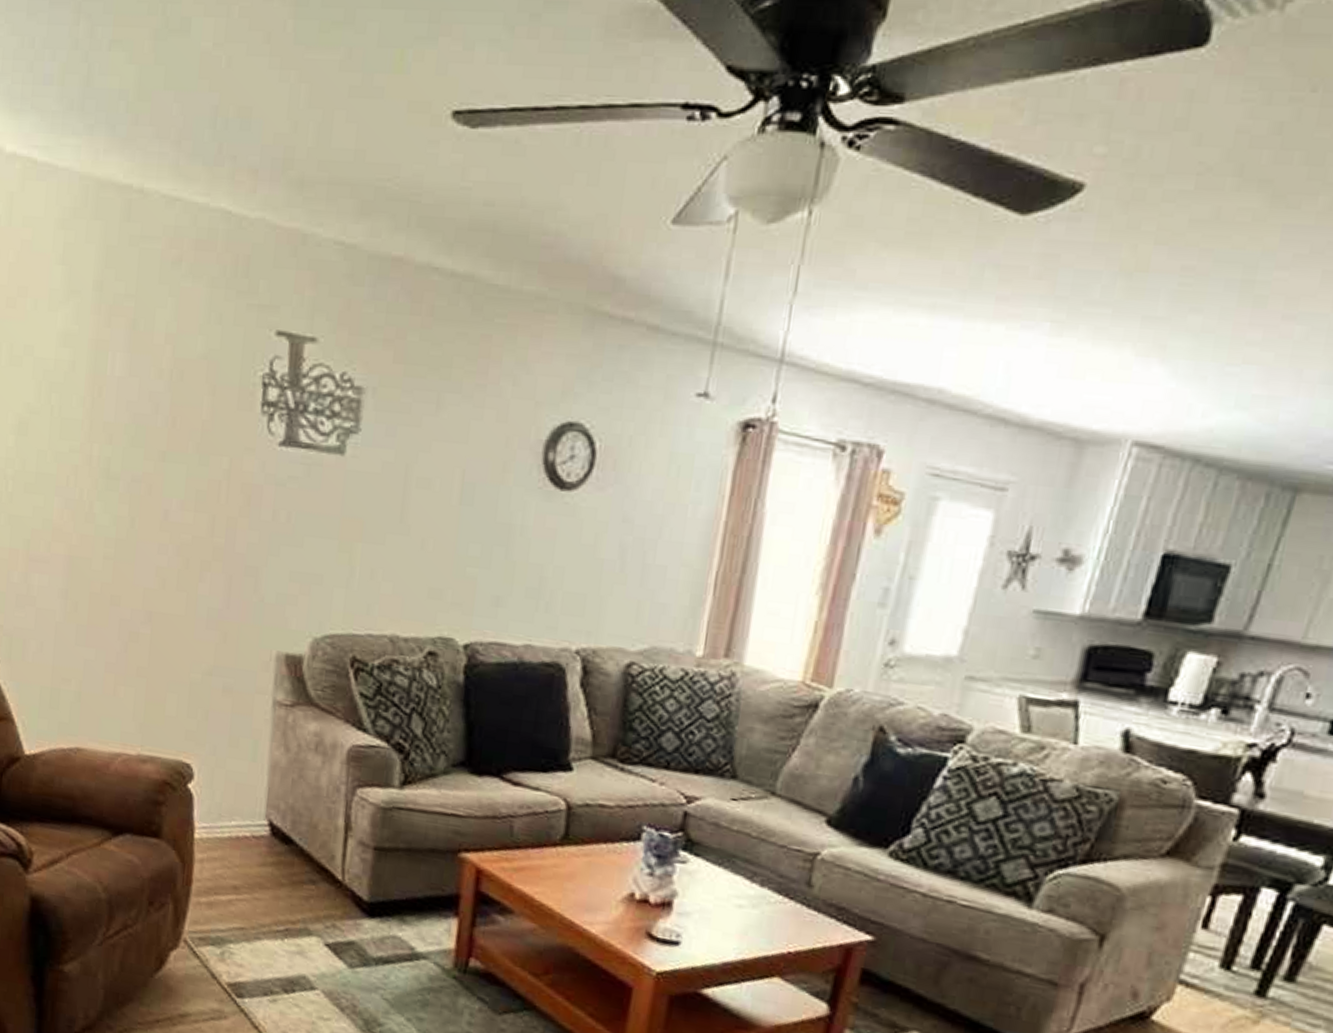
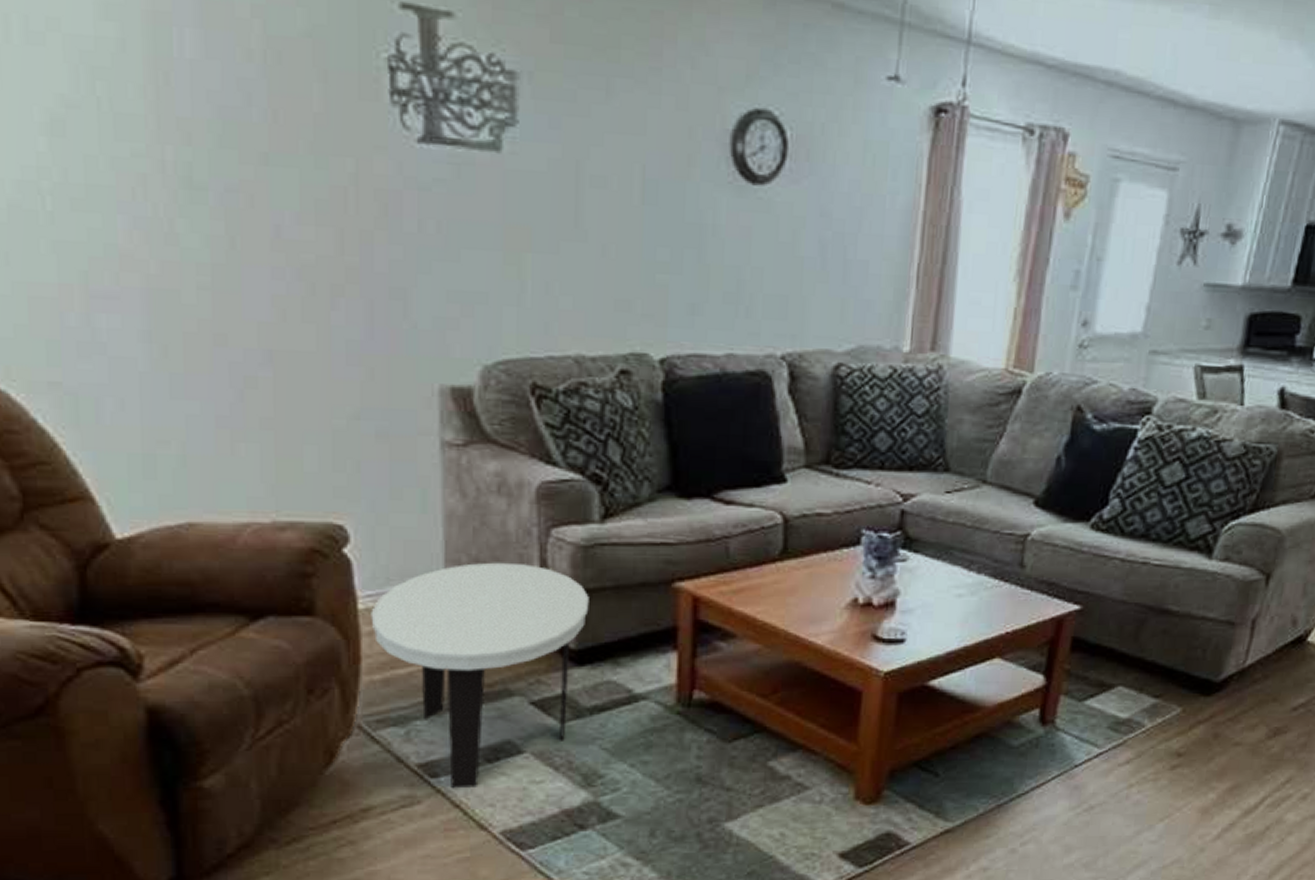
side table: none [203,810,384,1014] -> present [371,562,589,789]

